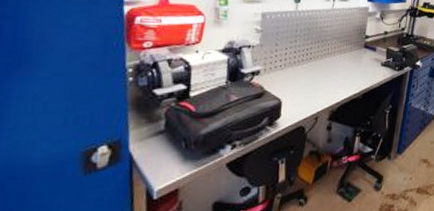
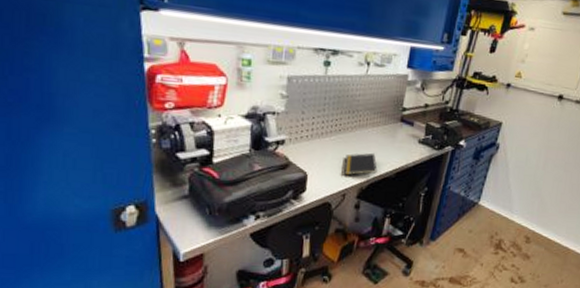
notepad: none [316,77,346,100] -> present [344,152,377,176]

